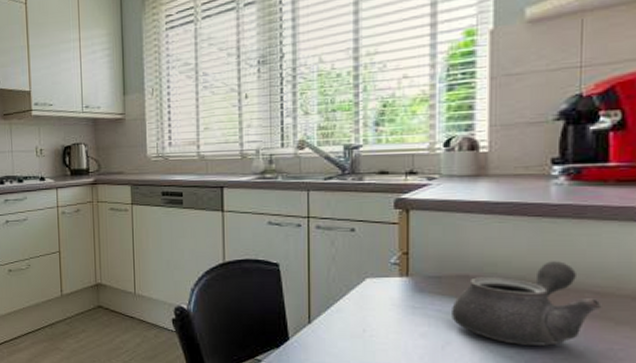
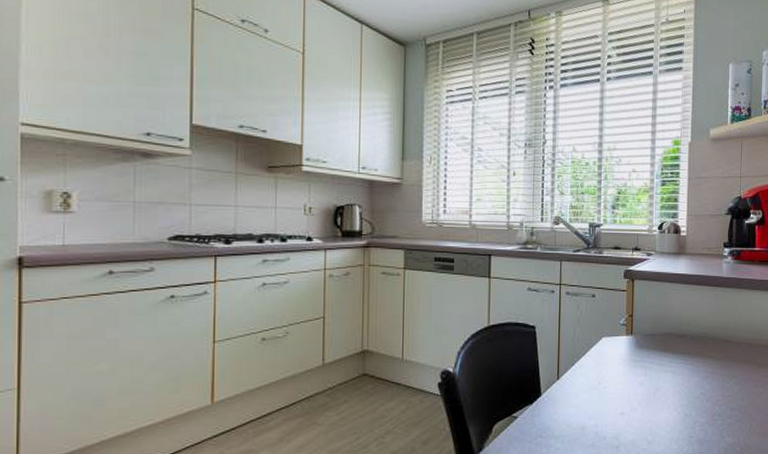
teapot: present [452,261,602,346] -> none [661,320,751,387]

